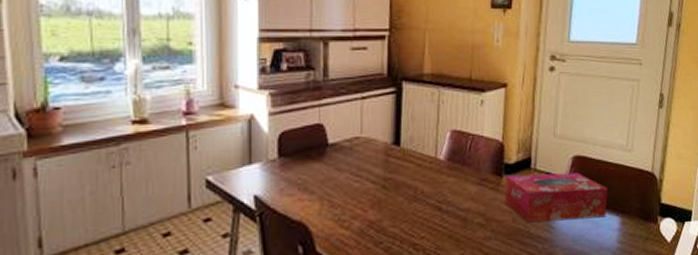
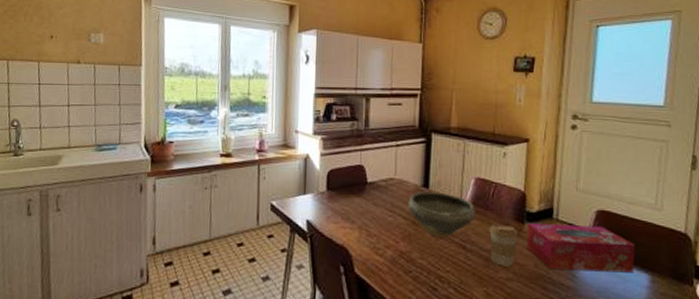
bowl: none [377,149,451,201] -> present [408,191,475,238]
coffee cup: none [466,179,496,225] -> present [489,224,518,266]

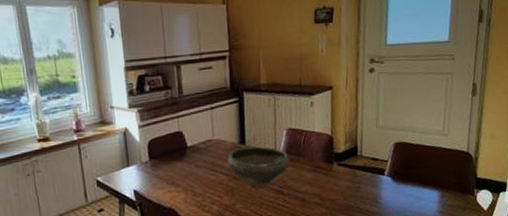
coffee cup: present [489,224,518,266] -> none [303,167,328,204]
tissue box: present [526,223,635,273] -> none [335,156,428,199]

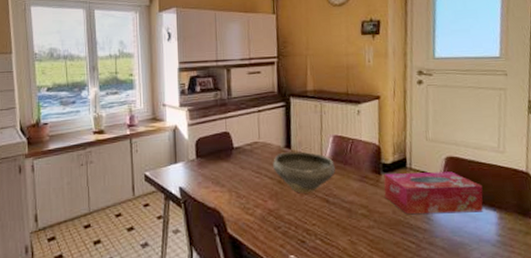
tissue box: none [335,156,428,199] -> present [383,171,484,215]

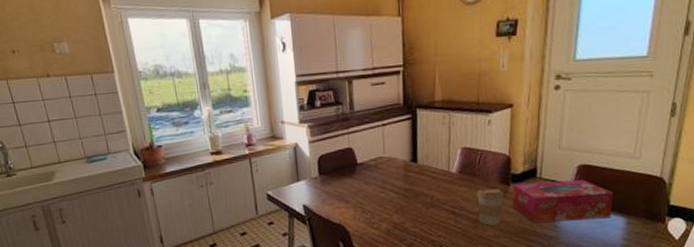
bowl: present [273,151,335,194] -> none [398,165,463,207]
coffee cup: none [349,176,376,215] -> present [476,188,504,225]

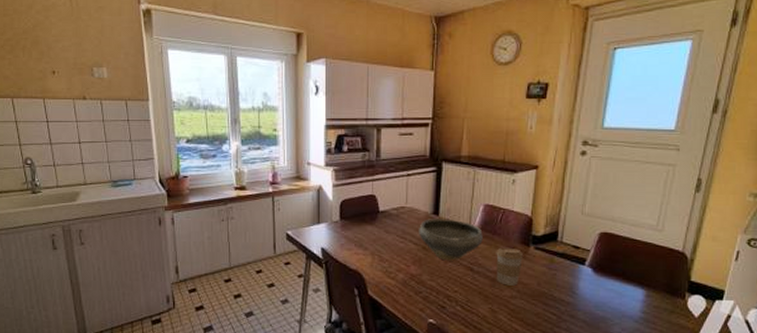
bowl: none [398,165,463,207] -> present [419,219,483,261]
tissue box: present [512,179,613,223] -> none [531,246,633,289]

